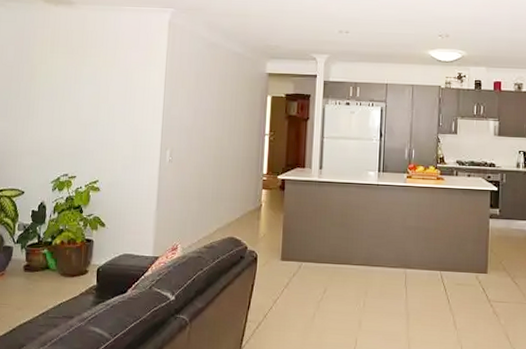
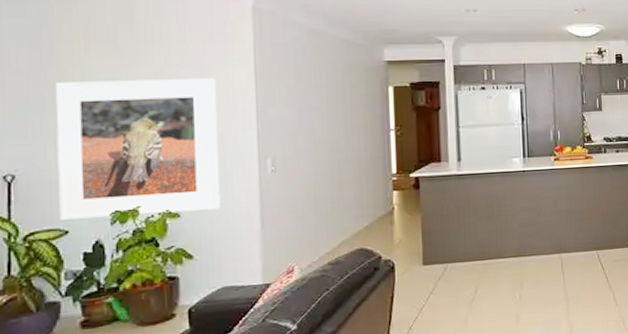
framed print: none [20,74,137,188] -> present [55,78,220,220]

